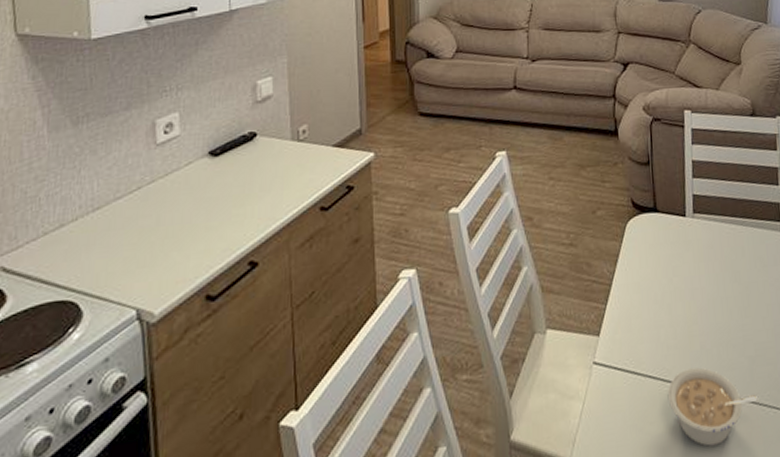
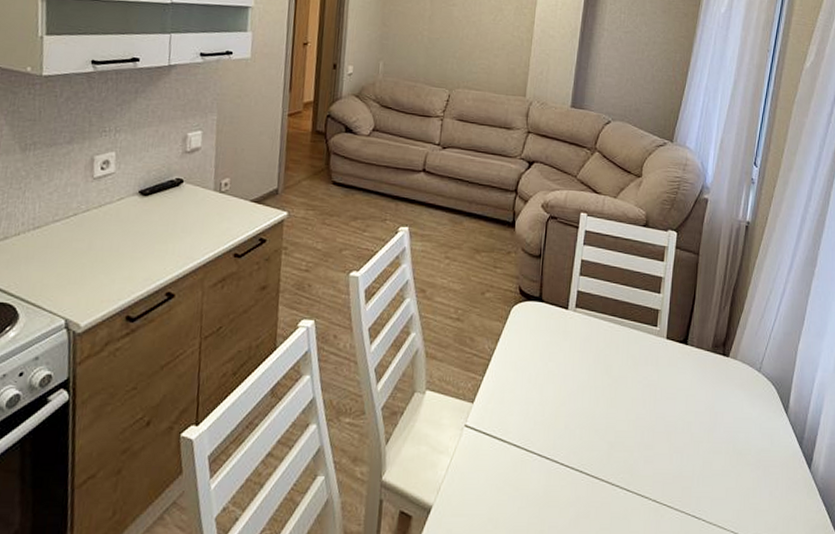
legume: present [667,367,758,447] -> none [528,444,611,513]

